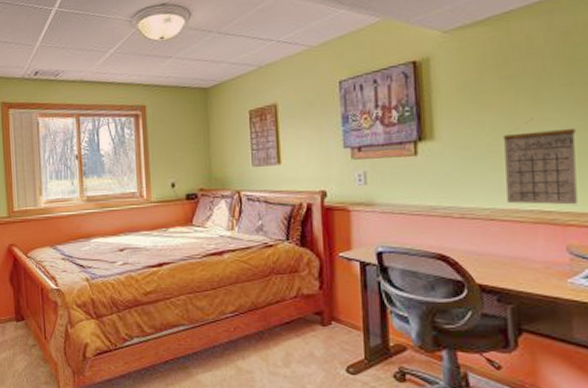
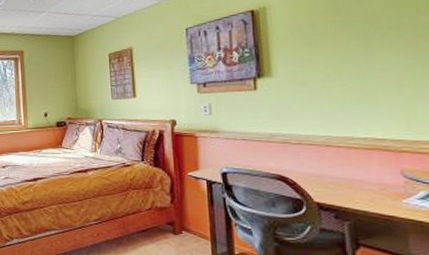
calendar: present [502,119,577,205] -> none [335,57,410,134]

